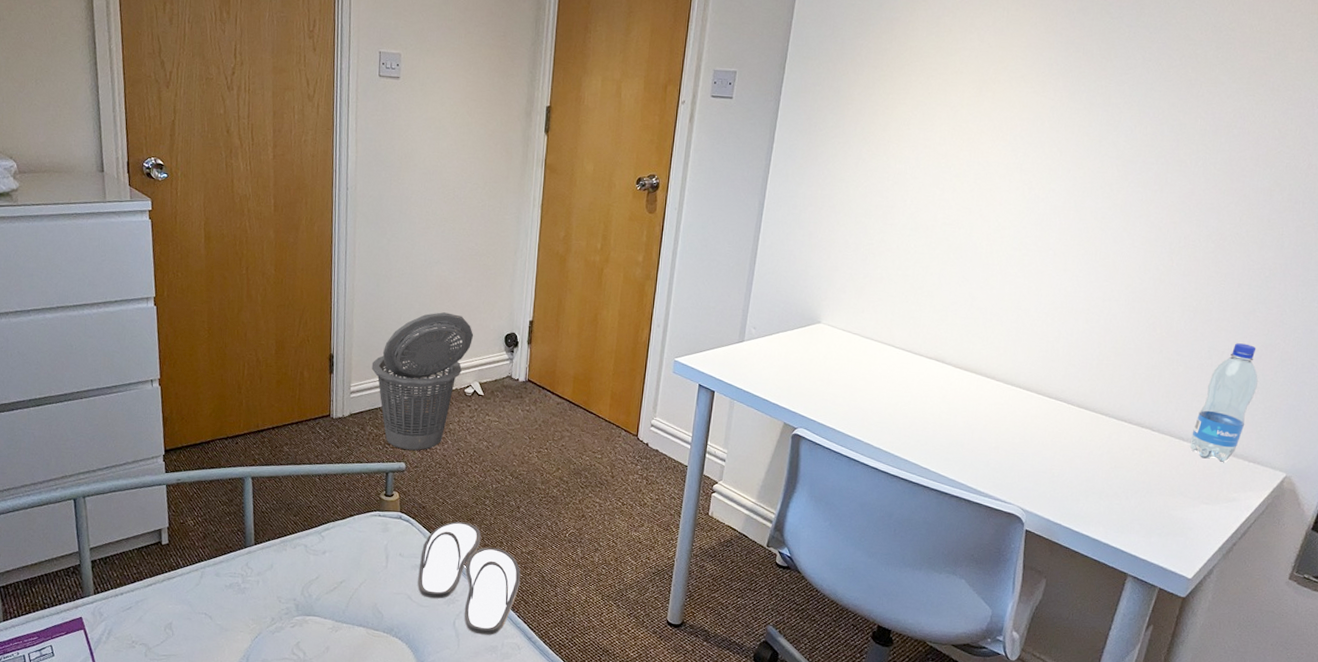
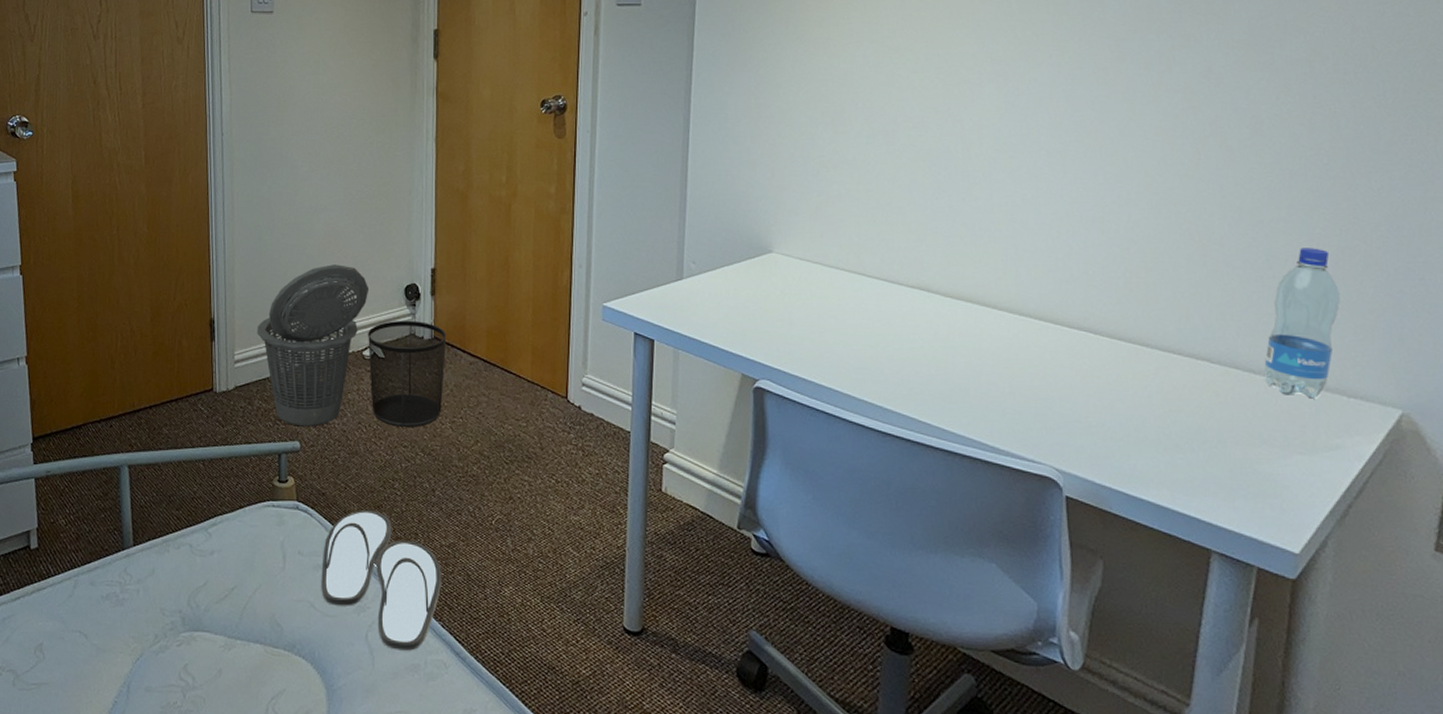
waste bin: none [469,363,539,455] -> present [367,320,447,427]

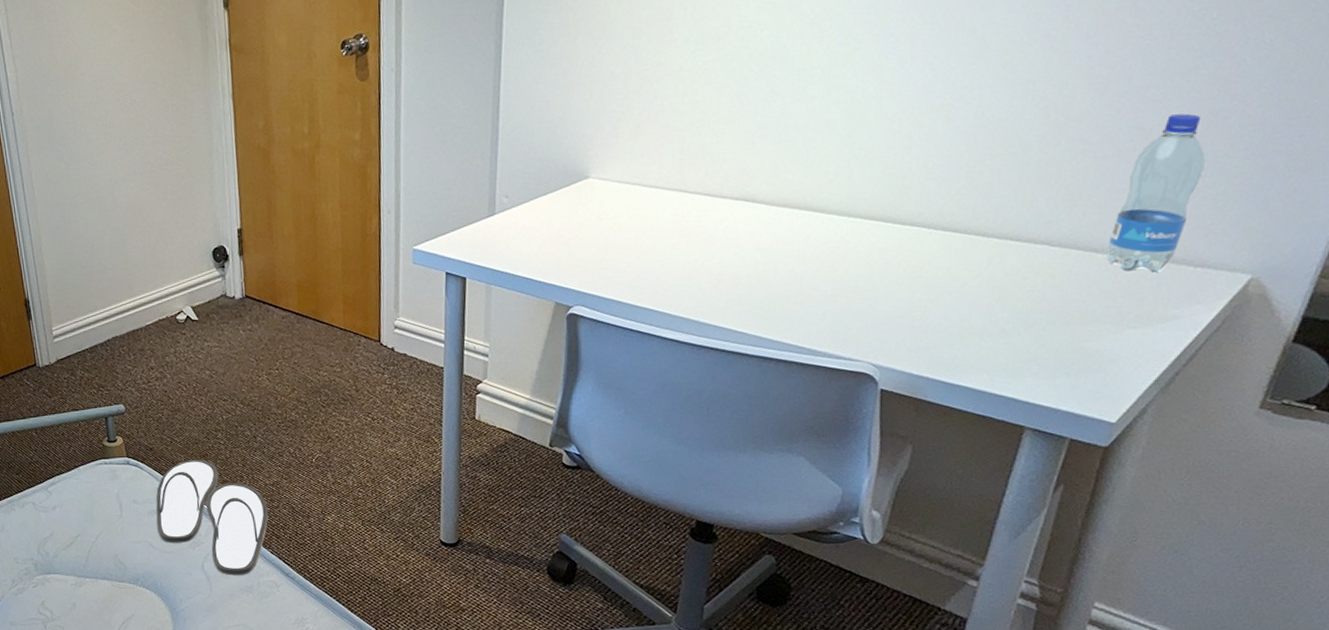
laundry basket: present [257,264,370,427] -> none [71,234,178,391]
waste bin: present [367,320,447,427] -> none [179,281,258,383]

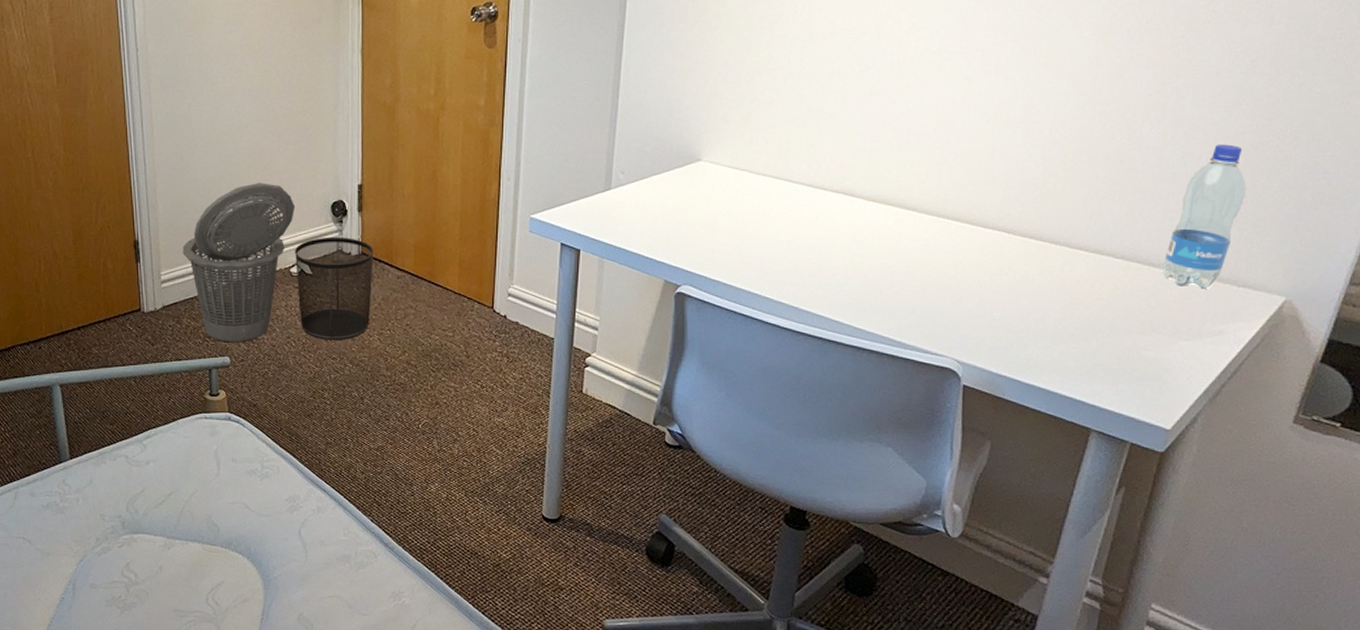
laundry basket: none [71,234,178,391] -> present [182,183,296,343]
slippers: present [156,459,269,576] -> none [255,419,371,543]
waste bin: none [179,281,258,383] -> present [294,236,374,340]

